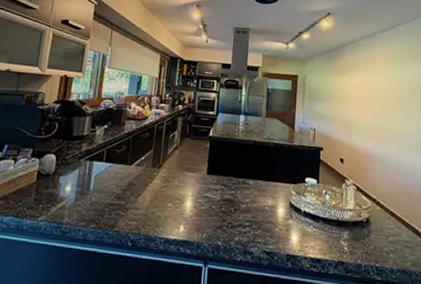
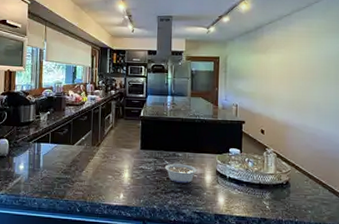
legume: none [232,188,269,217] -> present [163,161,198,184]

